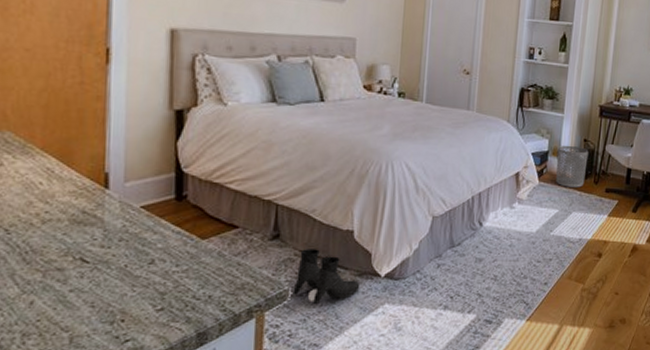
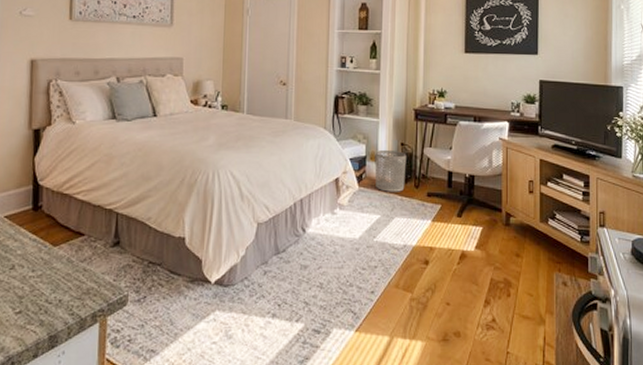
boots: present [292,249,361,305] -> none [131,255,193,311]

